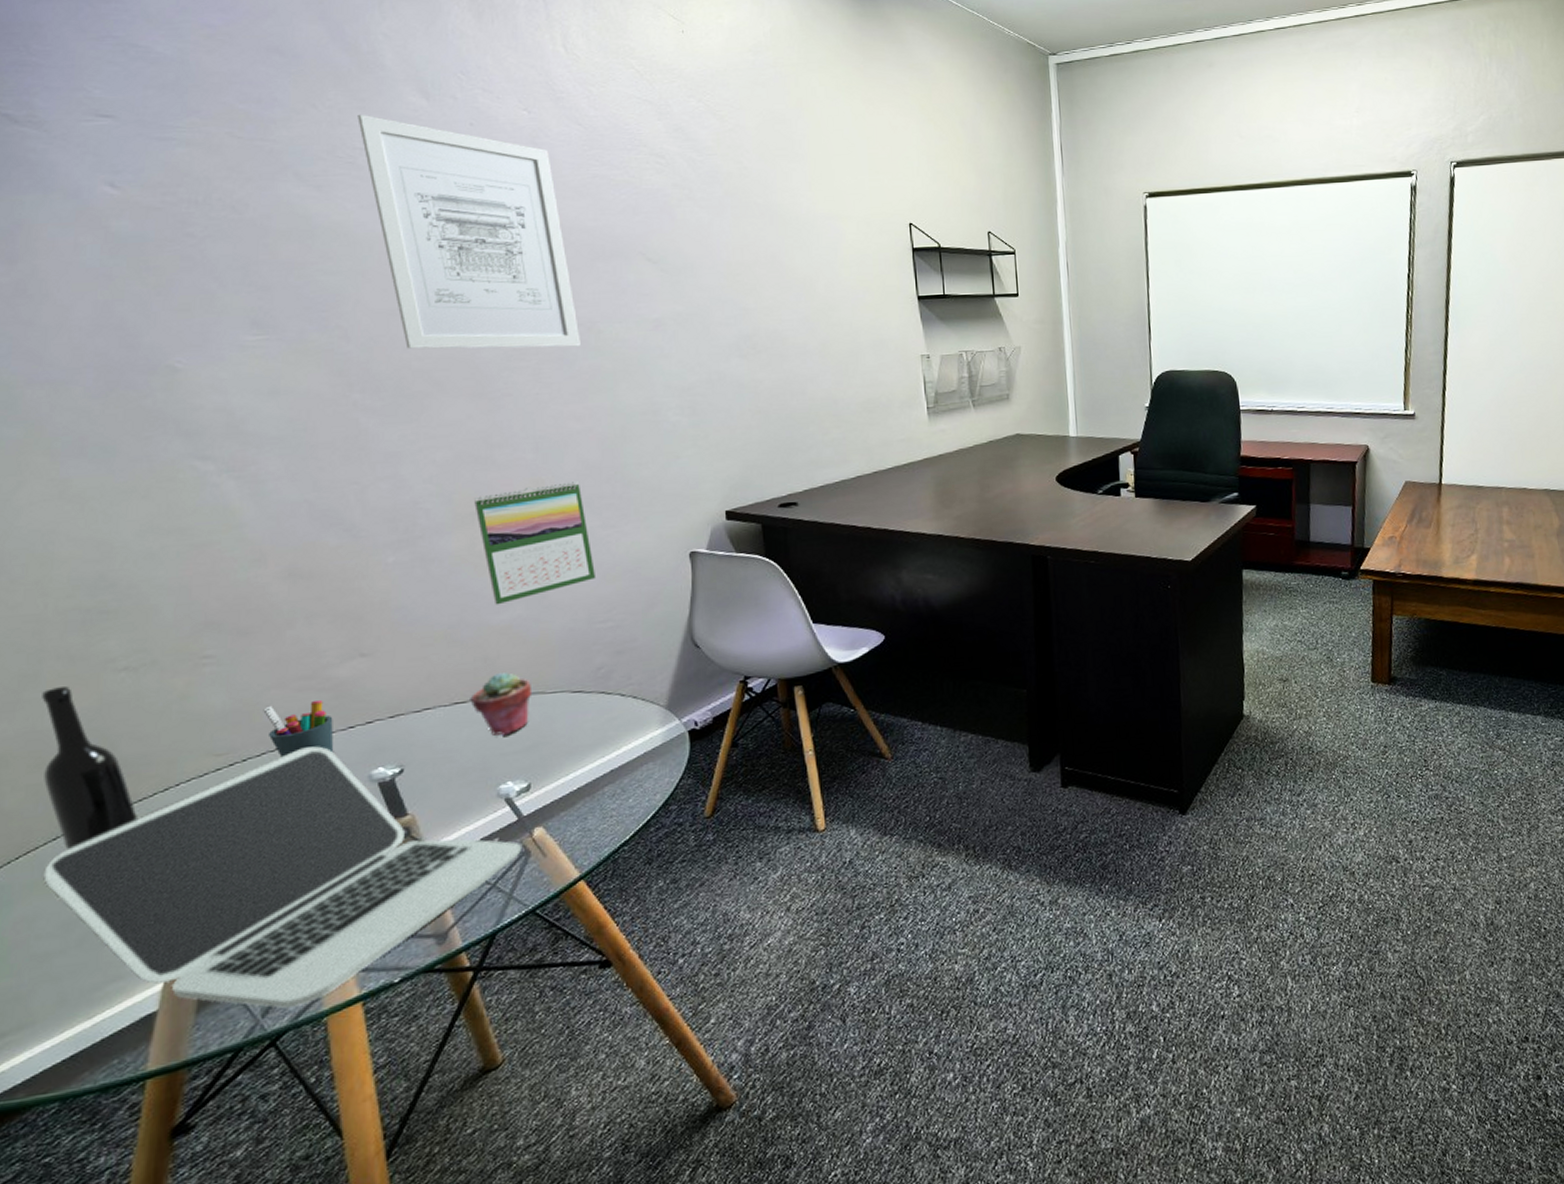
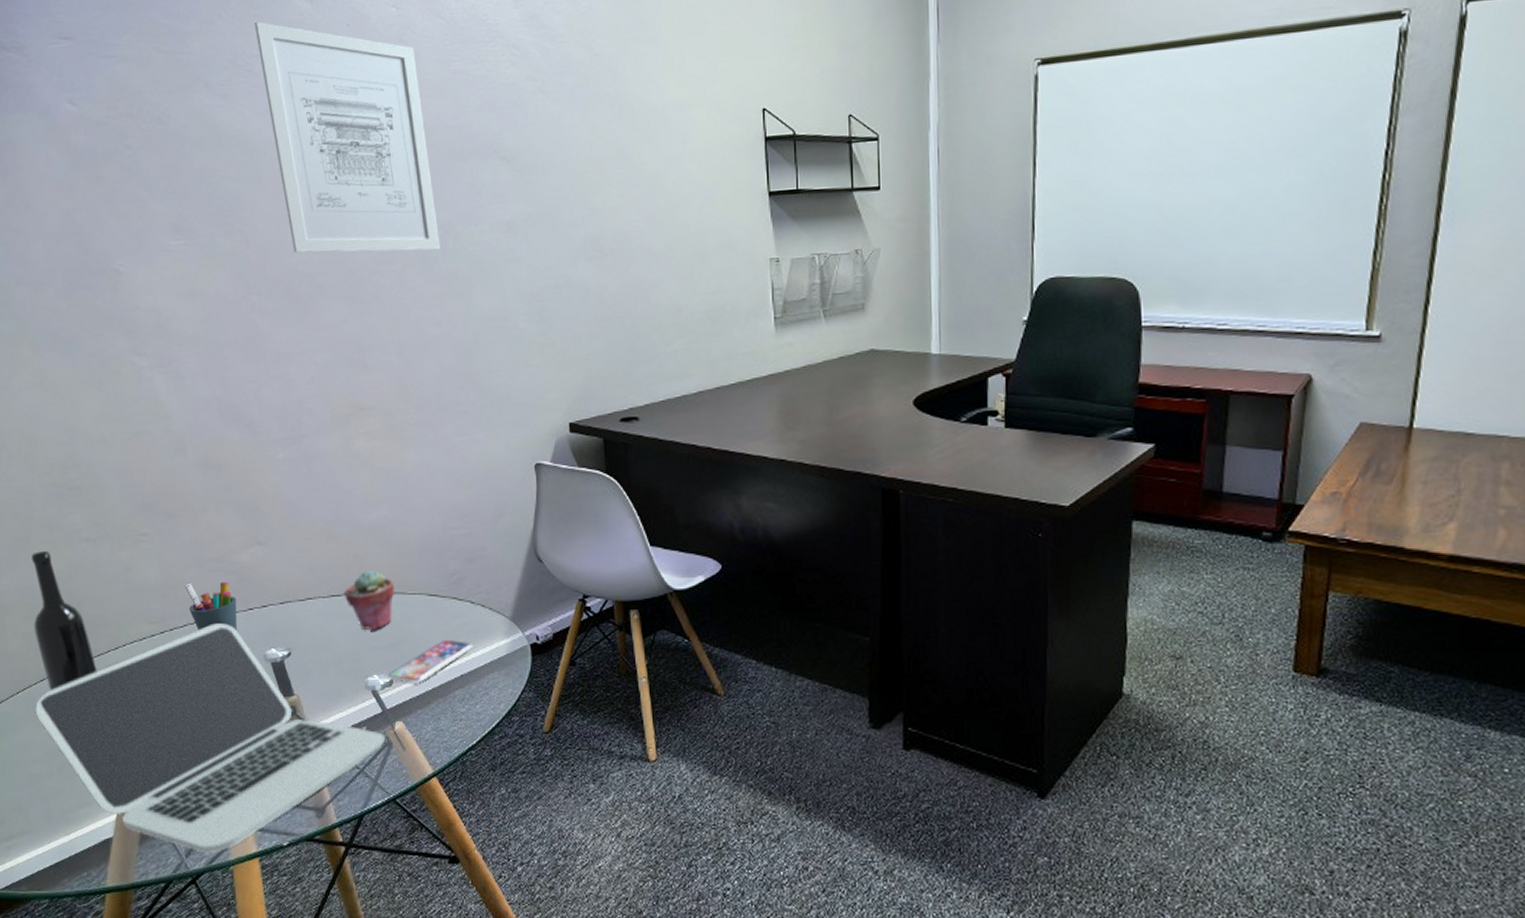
calendar: present [474,481,595,605] -> none [348,387,450,505]
smartphone: none [524,735,624,786] -> present [388,640,473,683]

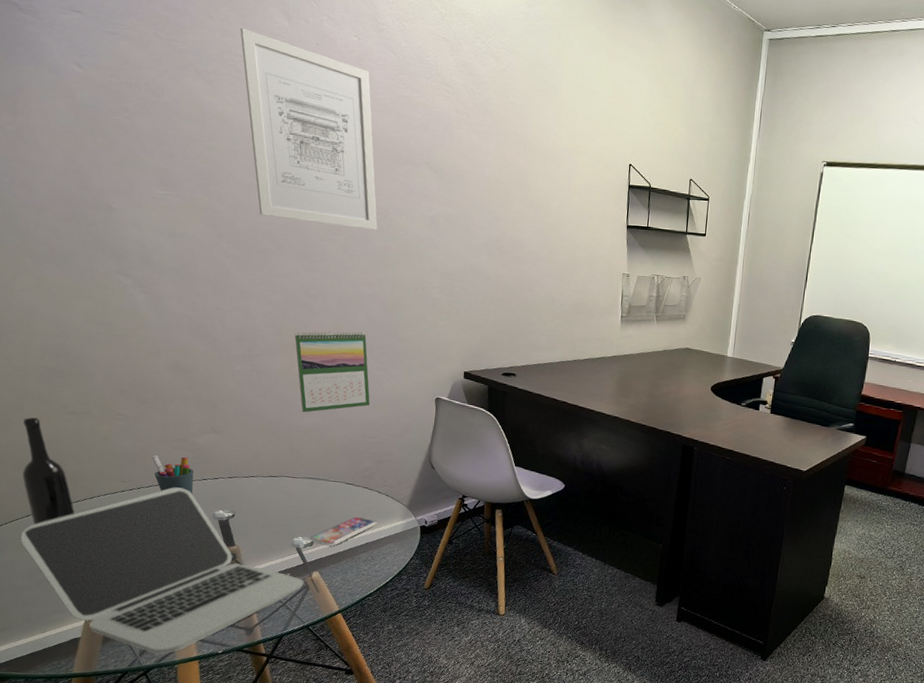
potted succulent: present [344,571,395,631] -> none [280,461,321,505]
calendar: none [348,387,450,505] -> present [294,330,370,413]

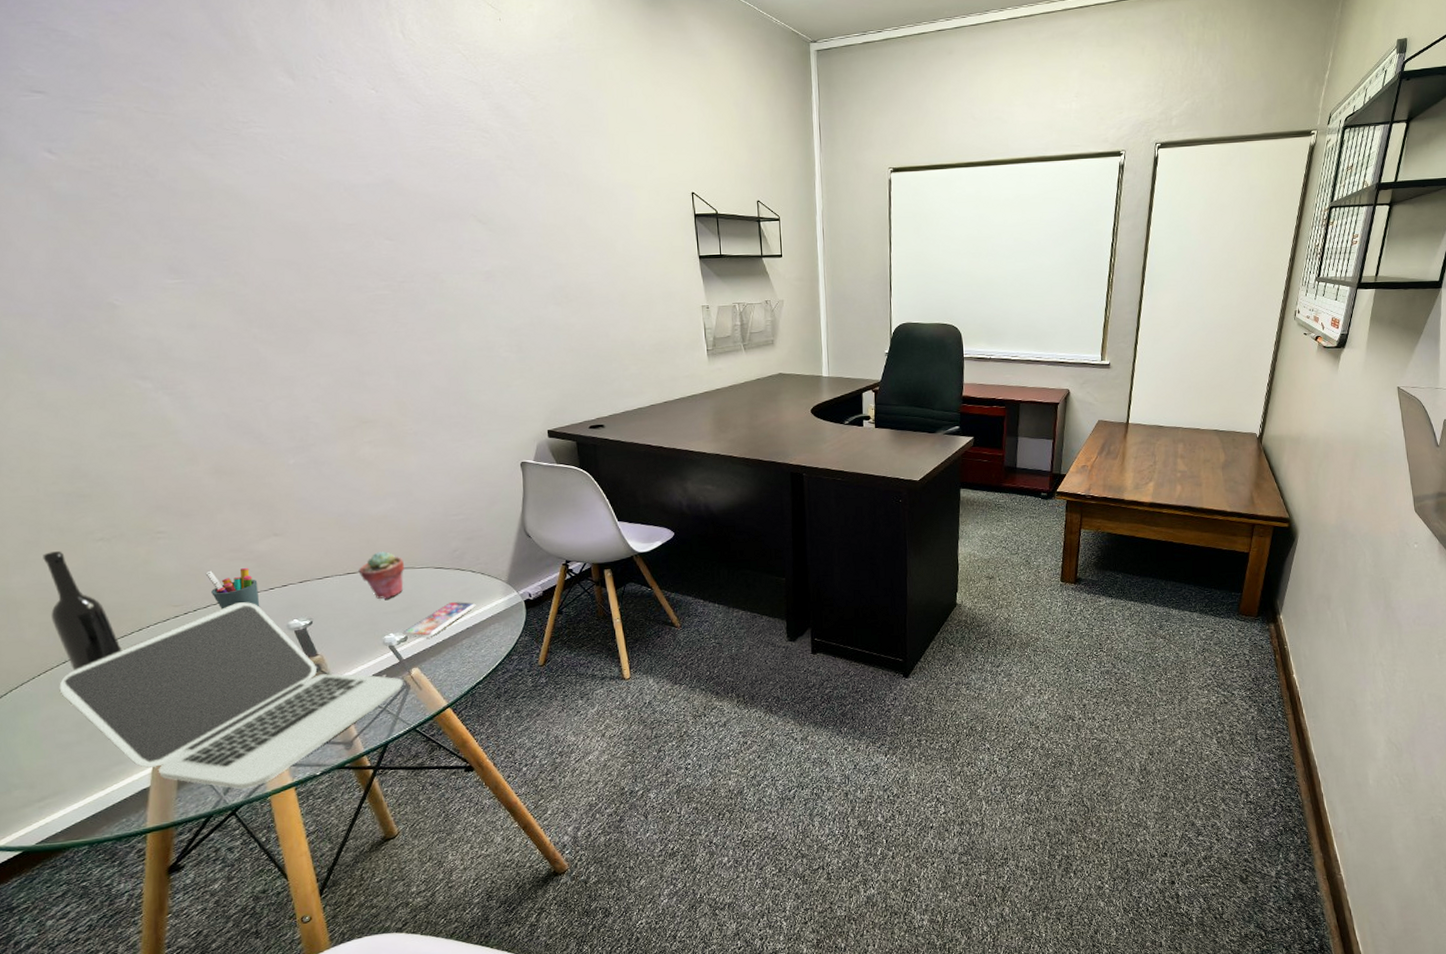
wall art: present [240,27,378,230] -> none [238,91,429,294]
potted succulent: none [280,461,321,505] -> present [358,551,405,600]
calendar: present [294,330,370,413] -> none [352,404,448,500]

